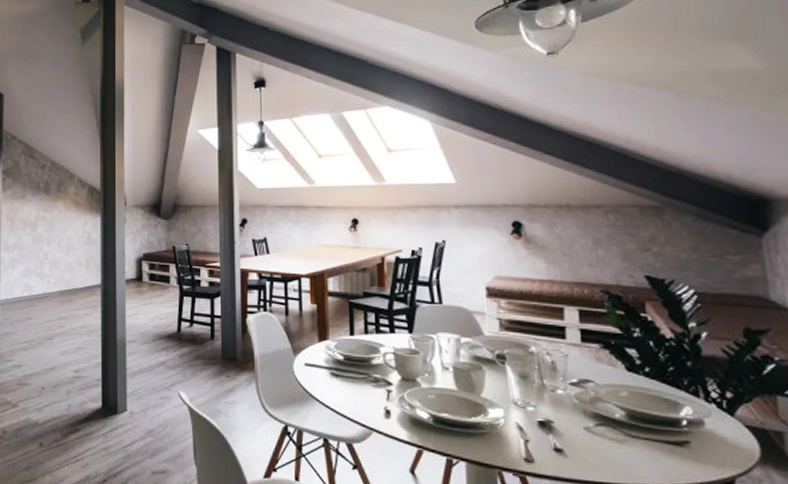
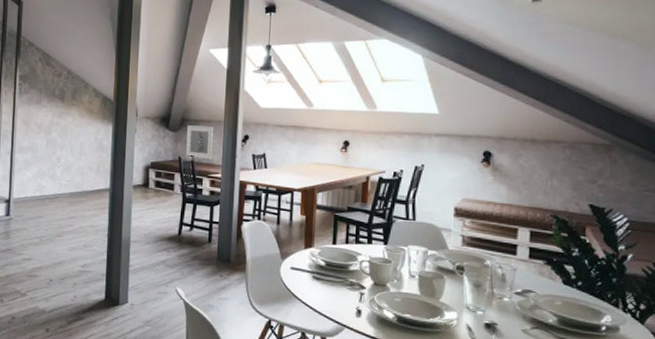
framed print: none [180,211,209,247] -> present [186,125,214,159]

